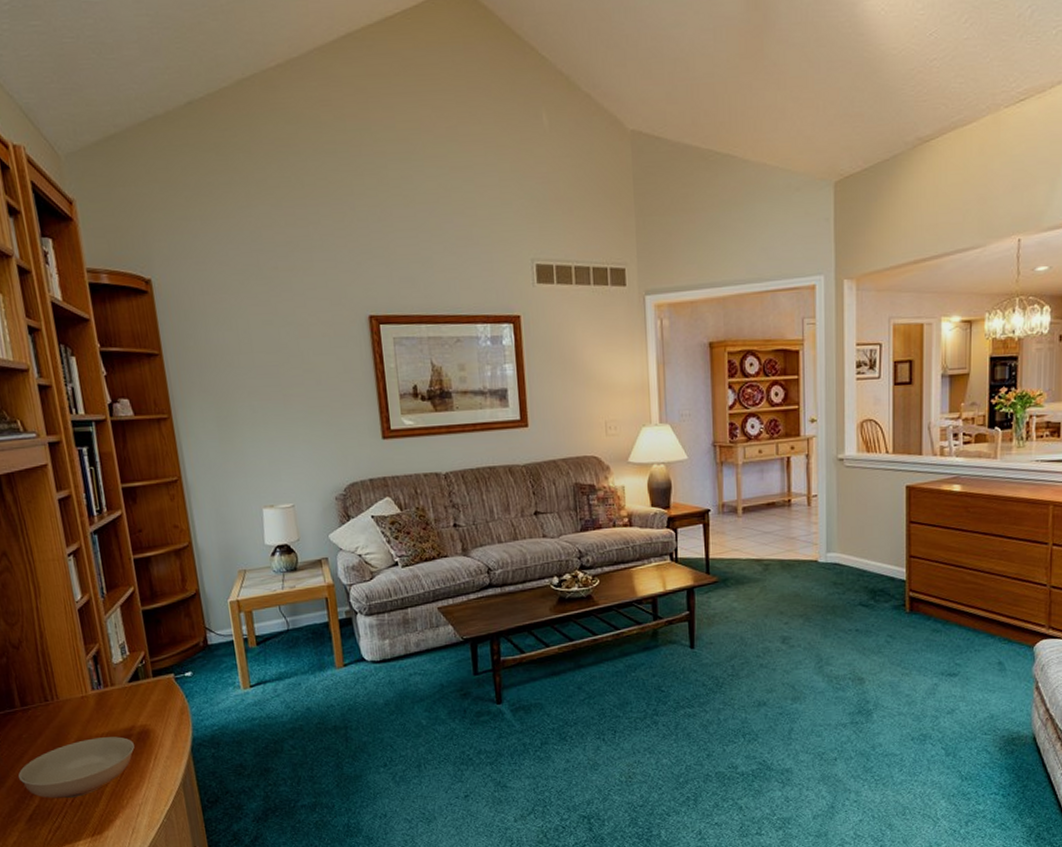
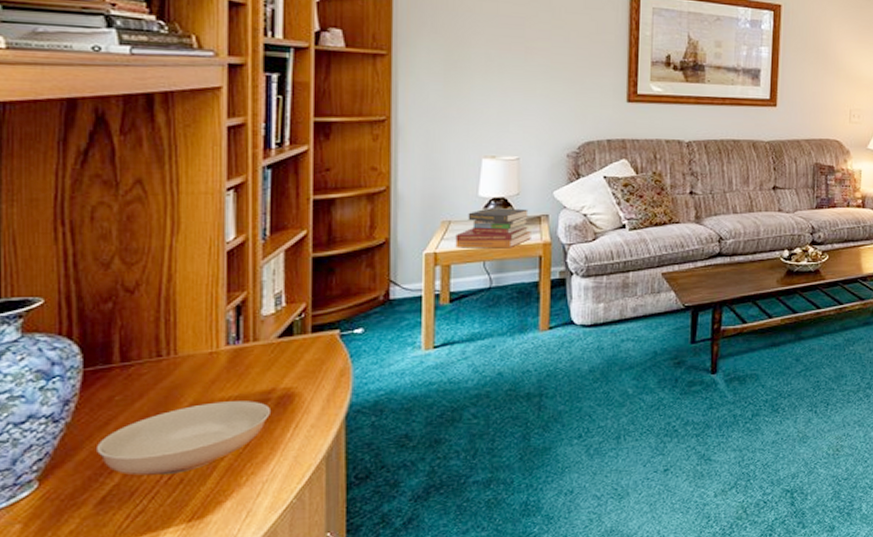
books: none [252,553,316,595] -> present [455,208,531,249]

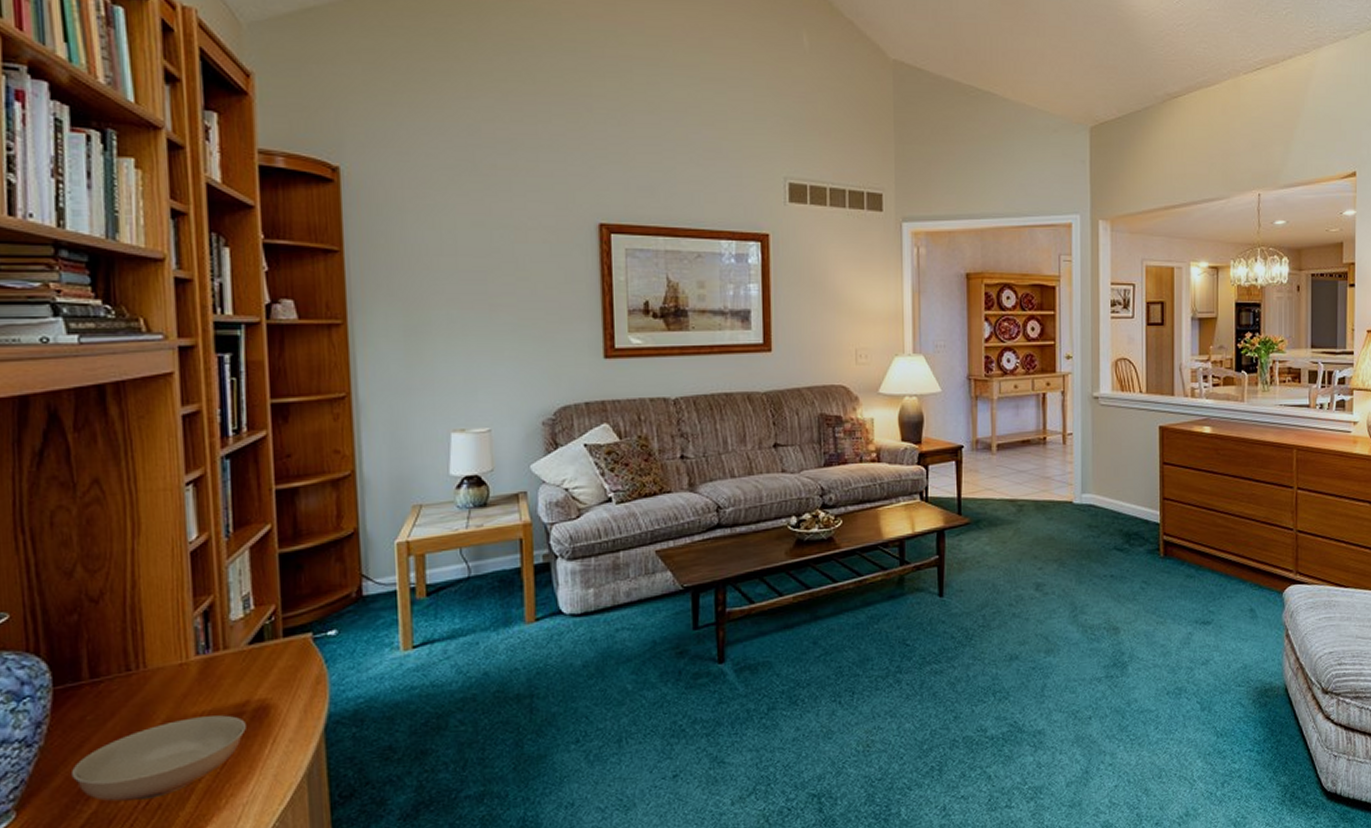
books: present [455,208,531,249] -> none [428,486,510,535]

